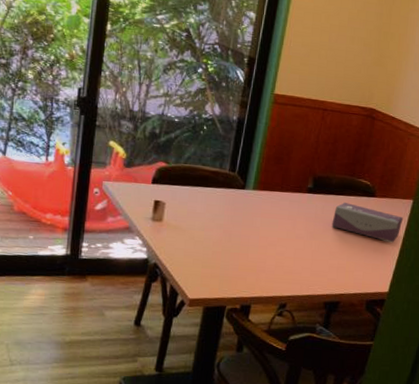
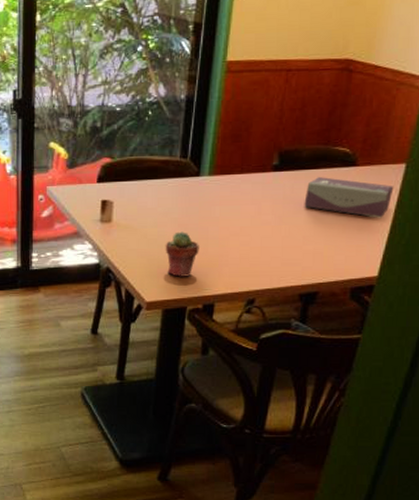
potted succulent: none [210,236,241,279] -> present [165,231,199,277]

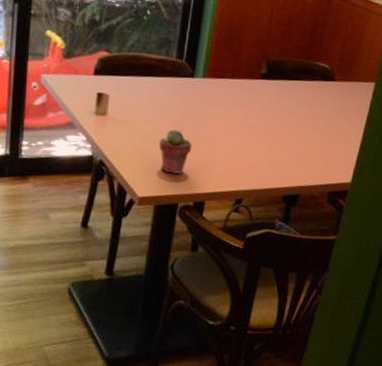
tissue box: present [304,176,394,218] -> none [288,87,365,130]

